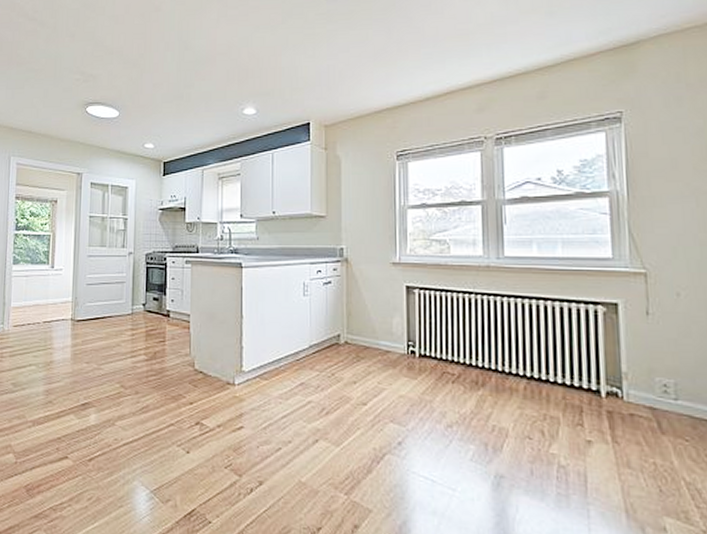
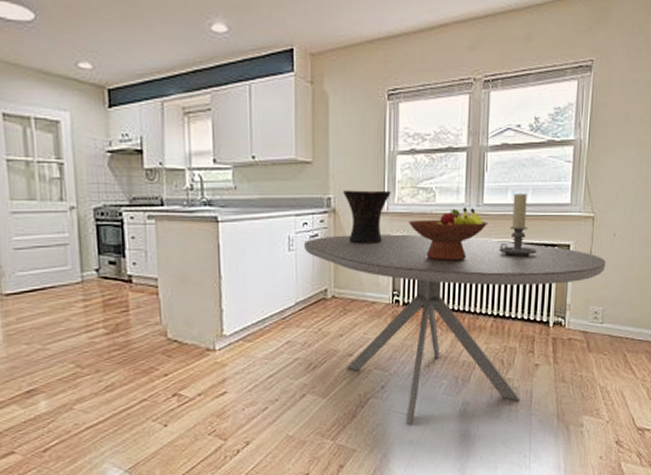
dining table: none [318,283,672,491] -> present [304,233,606,425]
vase: none [355,241,403,293] -> present [343,190,391,244]
fruit bowl: none [421,259,512,315] -> present [408,207,489,262]
candle holder: none [527,245,575,314] -> present [499,193,537,257]

